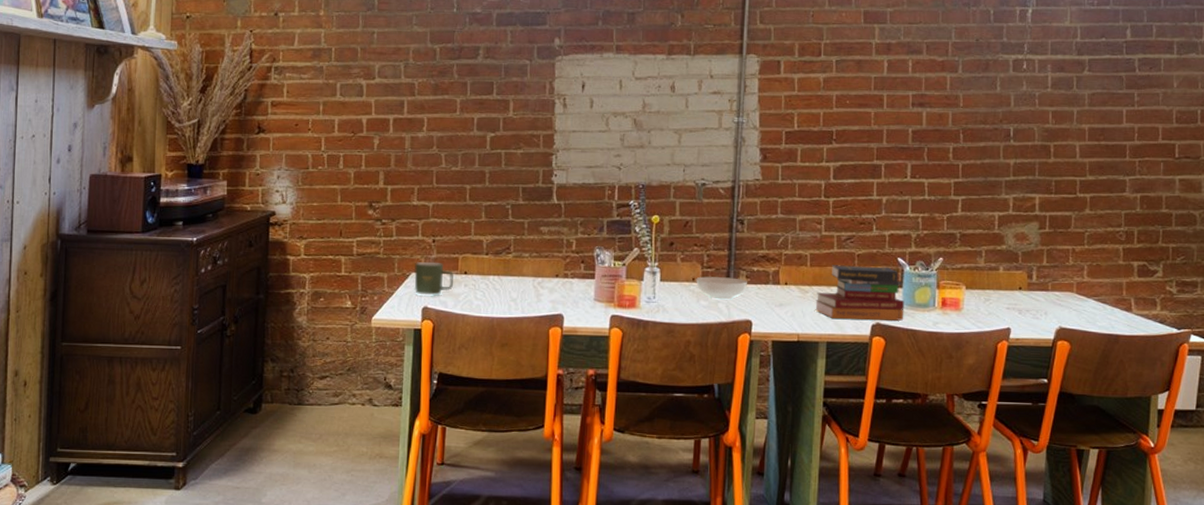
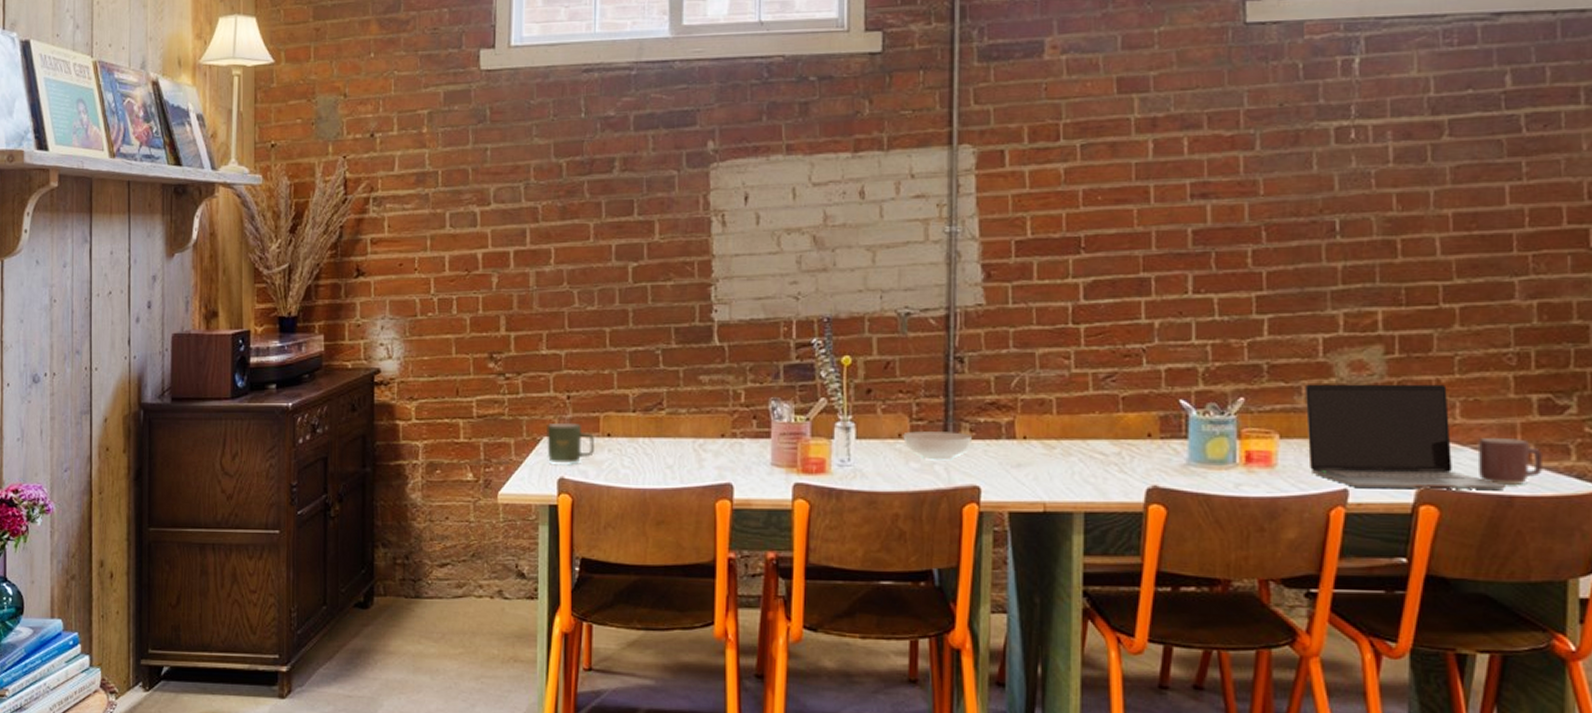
books: present [815,265,905,321] -> none [1066,411,1192,483]
laptop: none [984,249,1114,330] -> present [1306,384,1505,489]
mug: none [1096,293,1139,327] -> present [1477,438,1542,485]

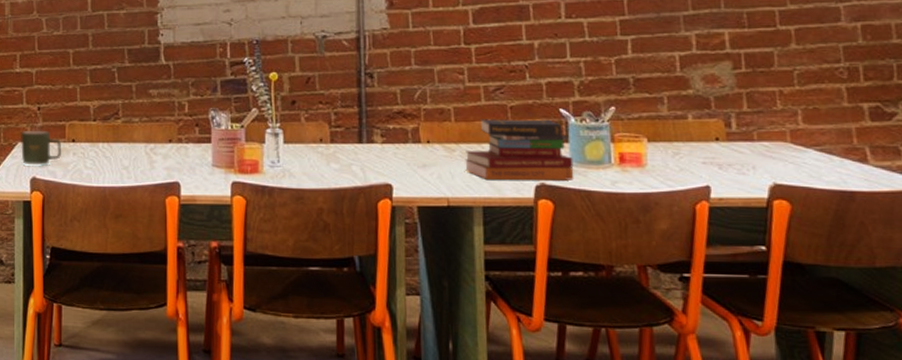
bowl: present [903,431,973,461] -> none [324,137,384,162]
books: none [1066,411,1192,483] -> present [465,119,574,181]
laptop: present [1306,384,1505,489] -> none [667,95,847,186]
mug: present [1477,438,1542,485] -> none [819,141,878,182]

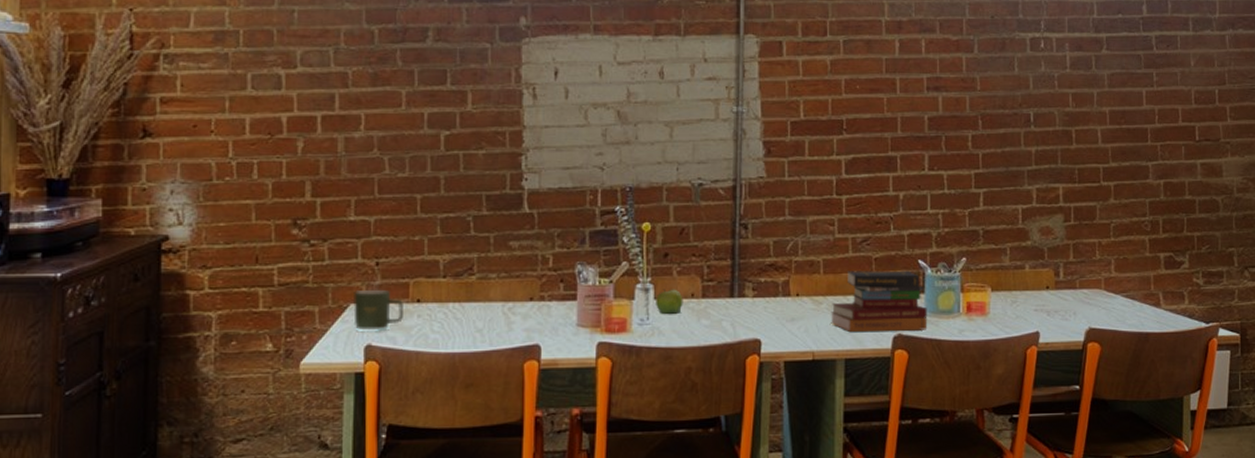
fruit: none [285,134,312,159] -> present [656,289,683,315]

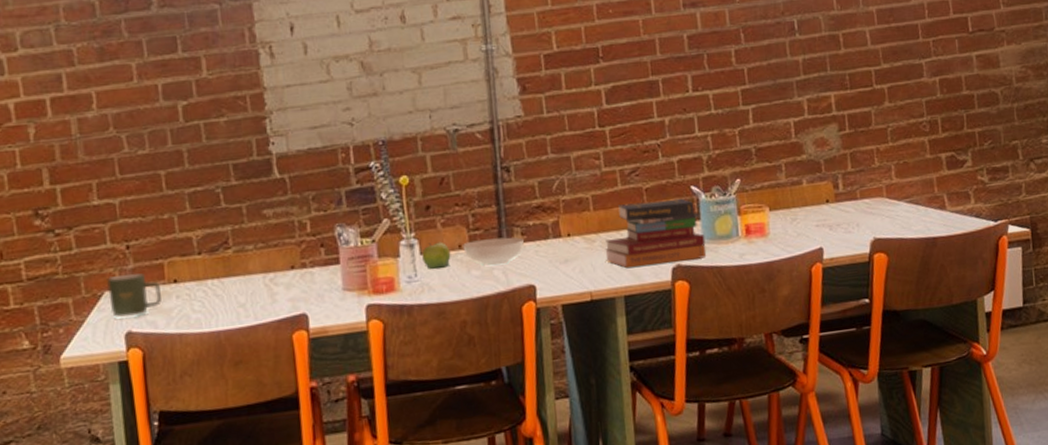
bowl: none [696,291,755,317] -> present [463,237,525,266]

